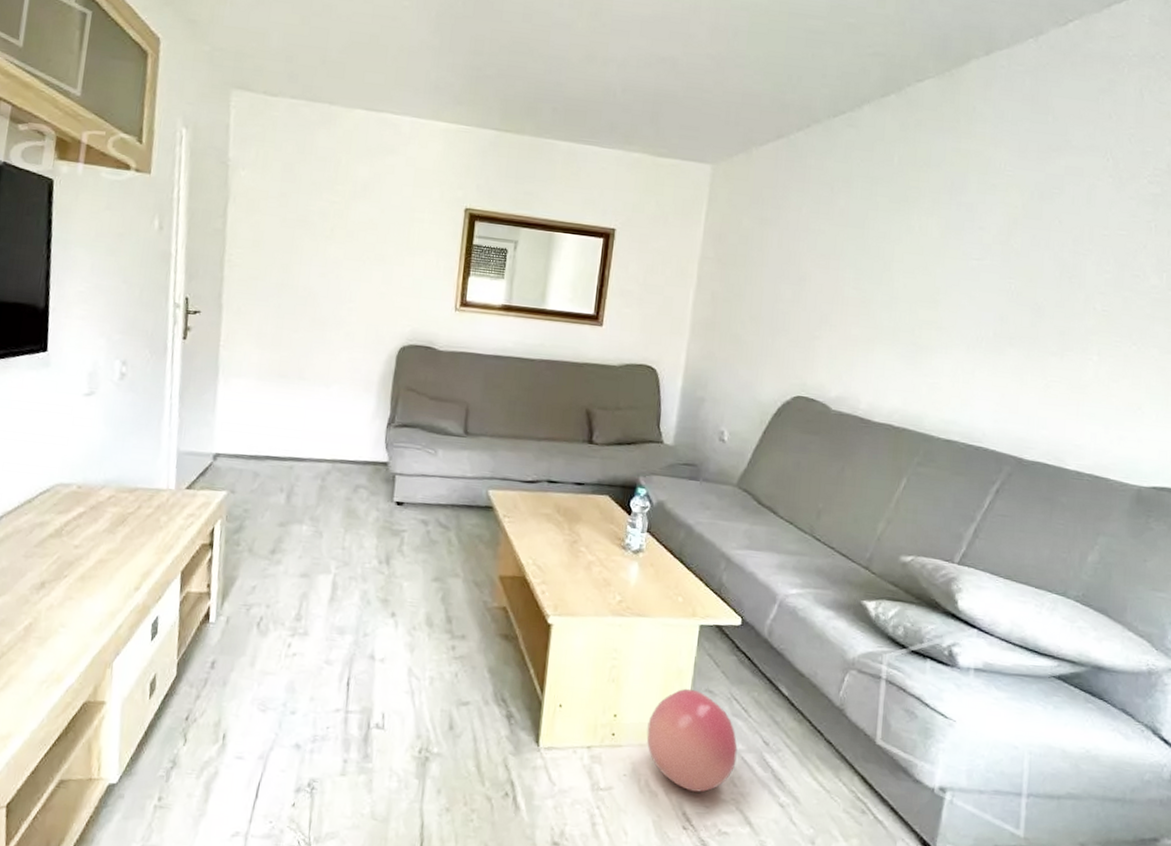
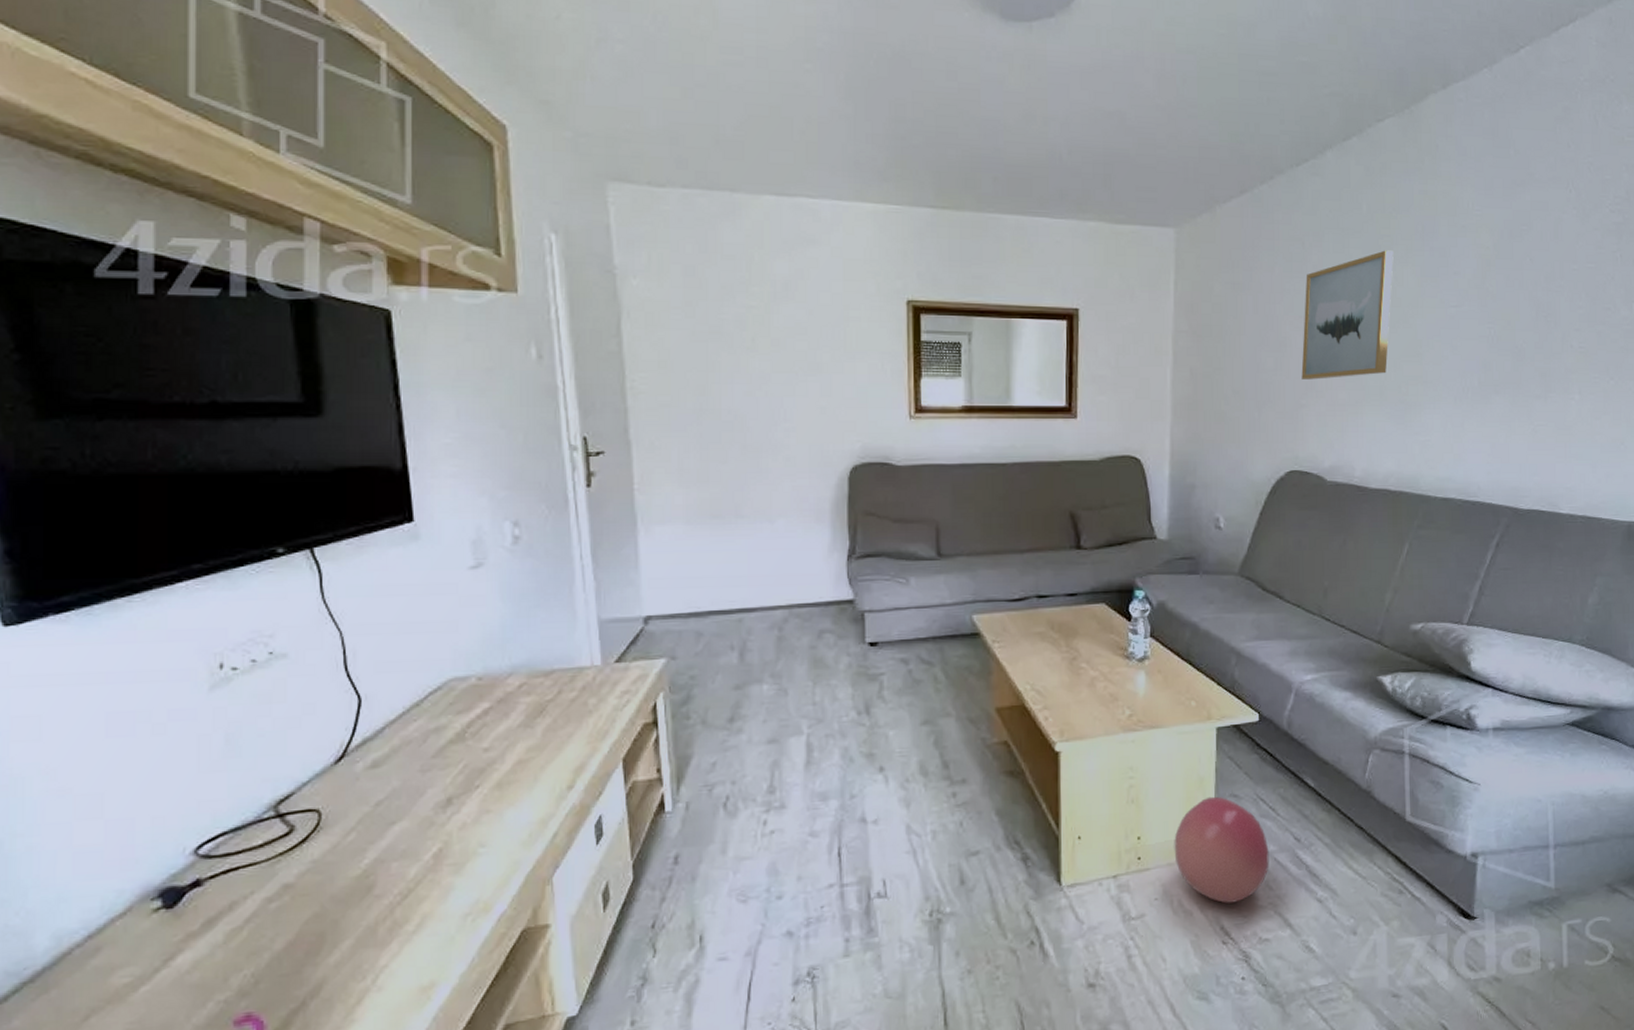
wall art: none [817,201,920,316] -> present [1301,250,1394,380]

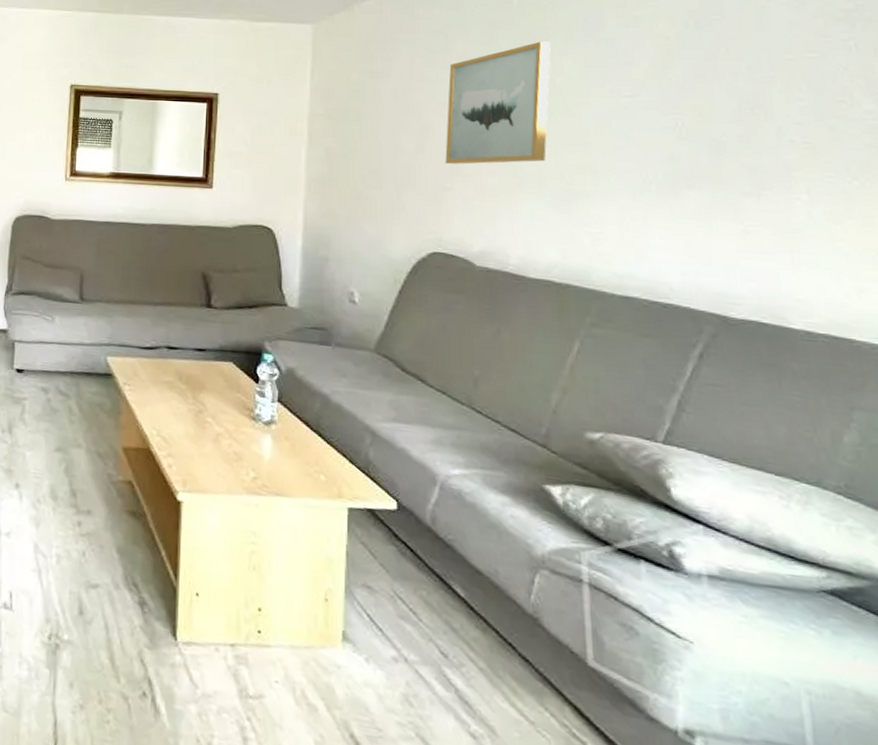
ball: present [1174,796,1269,904] -> none [298,581,409,711]

